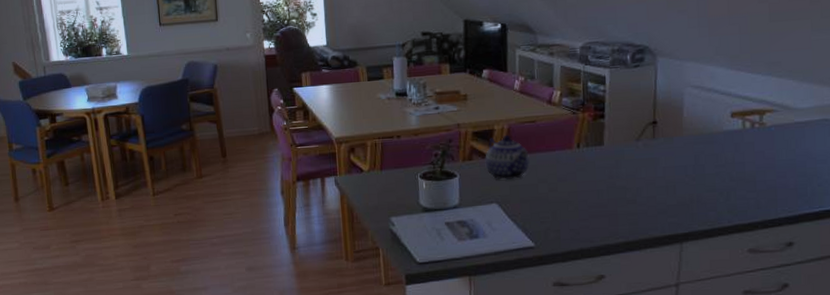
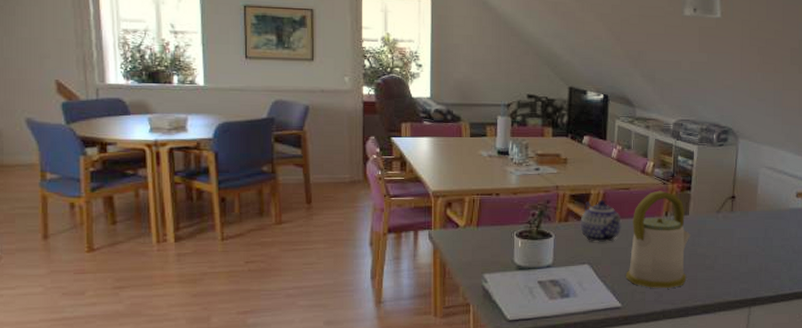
kettle: none [537,121,608,226] -> present [626,190,691,288]

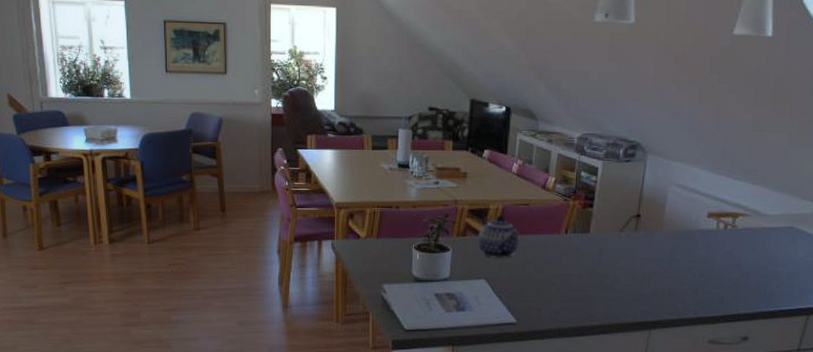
kettle: present [626,190,691,288] -> none [522,207,591,306]

